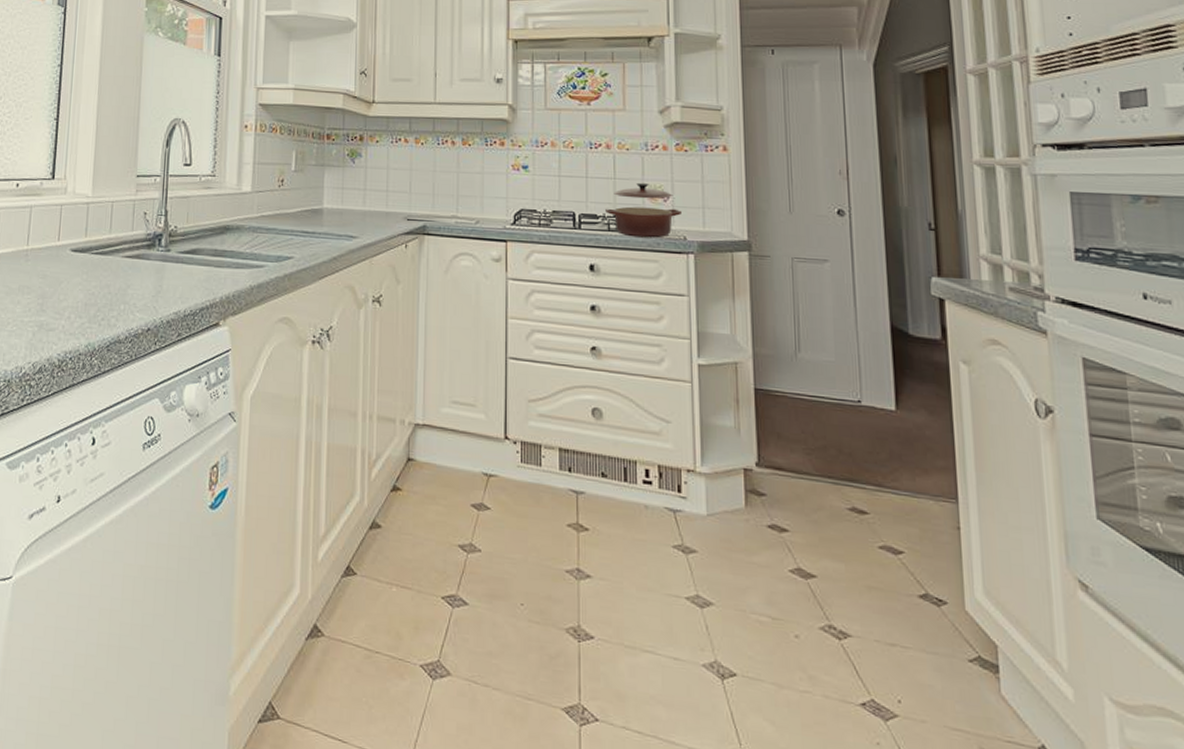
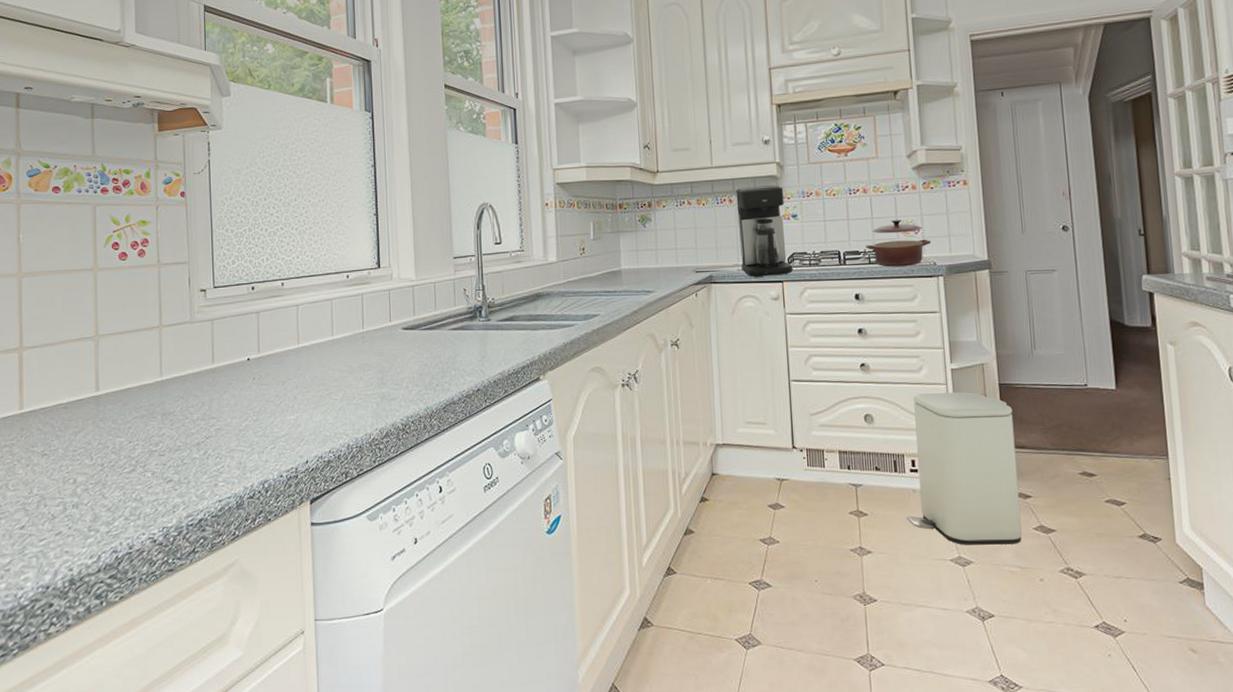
coffee maker: none [459,128,518,234] -> present [736,184,792,277]
pedal bin: none [635,390,775,588] -> present [906,392,1022,545]

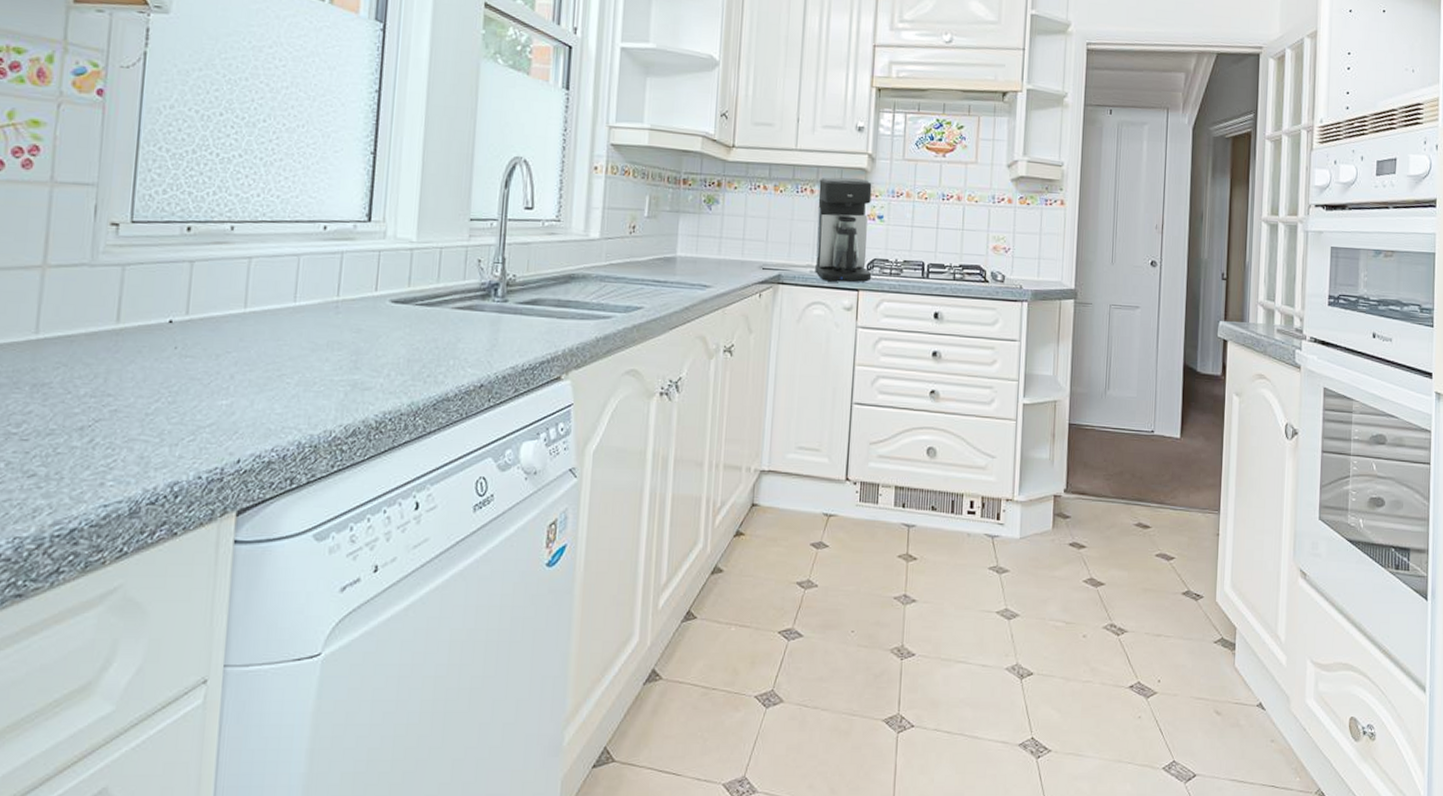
saucepan: present [866,219,932,267] -> none [952,233,1021,287]
pedal bin: present [906,392,1022,545] -> none [957,428,1078,597]

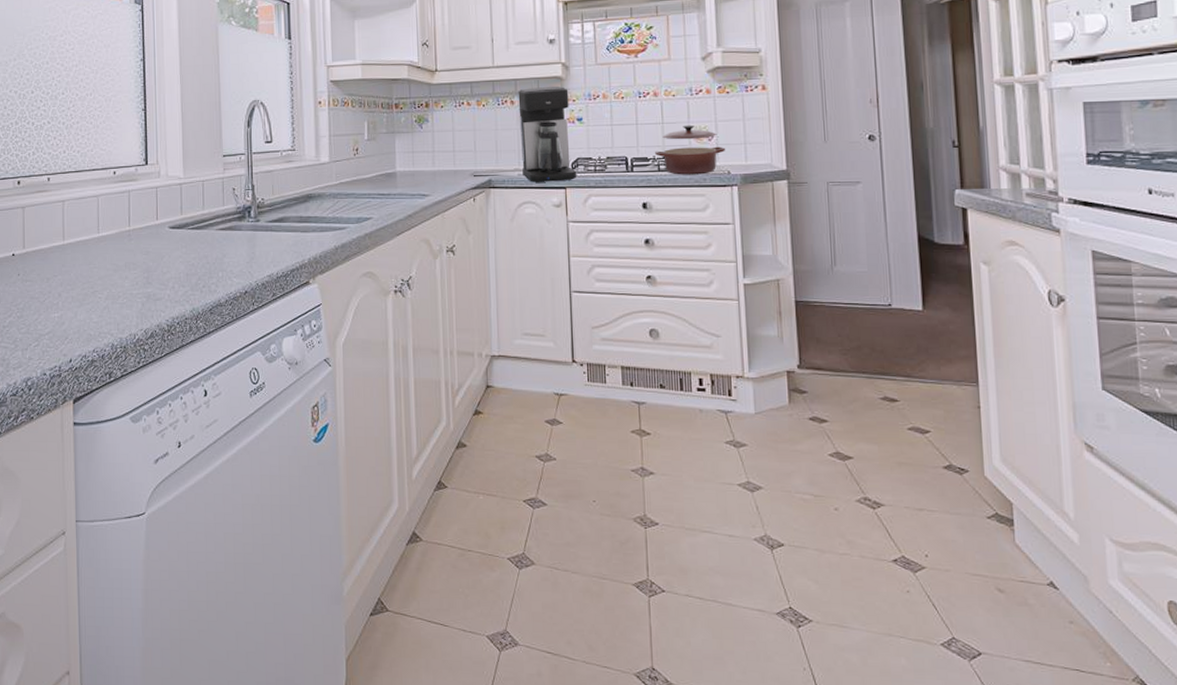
saucepan: none [952,233,1021,287] -> present [655,124,726,175]

